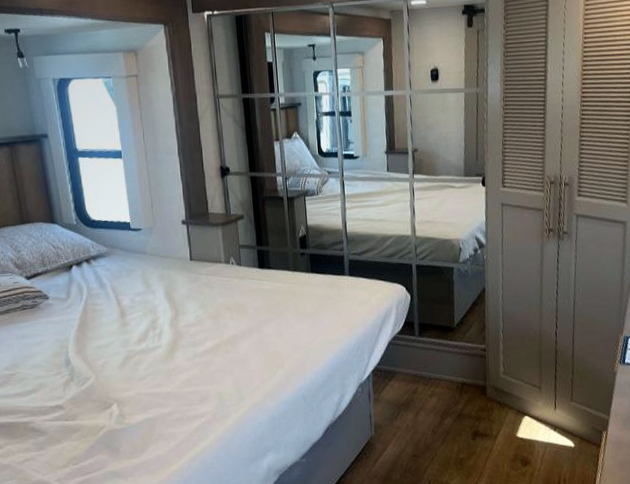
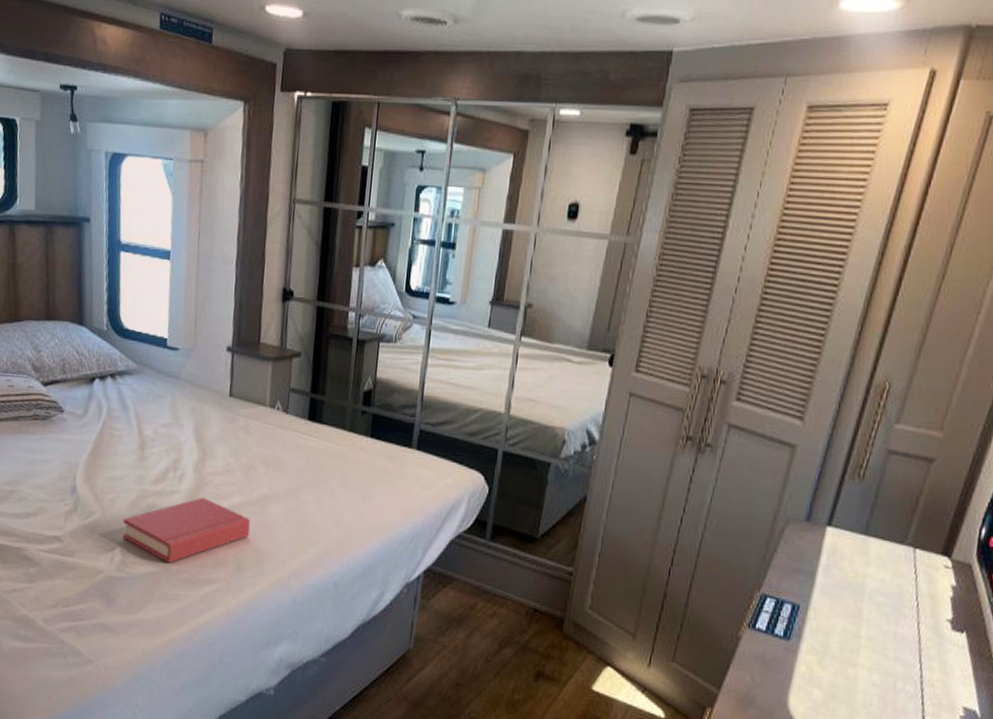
hardback book: none [116,347,226,408] -> present [122,497,250,563]

